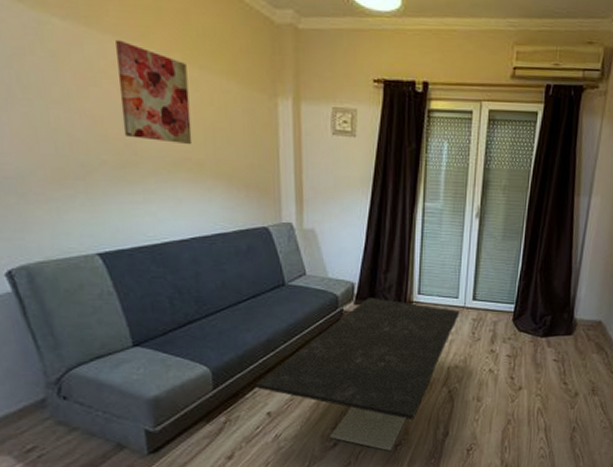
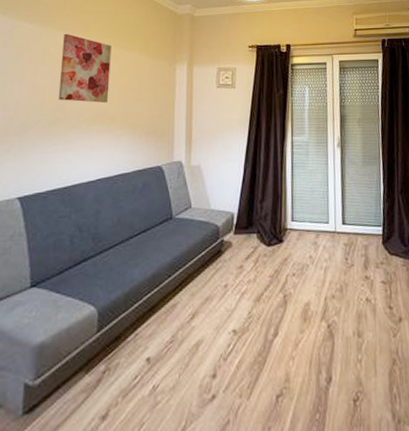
coffee table: present [255,298,460,451] -> none [137,227,332,404]

